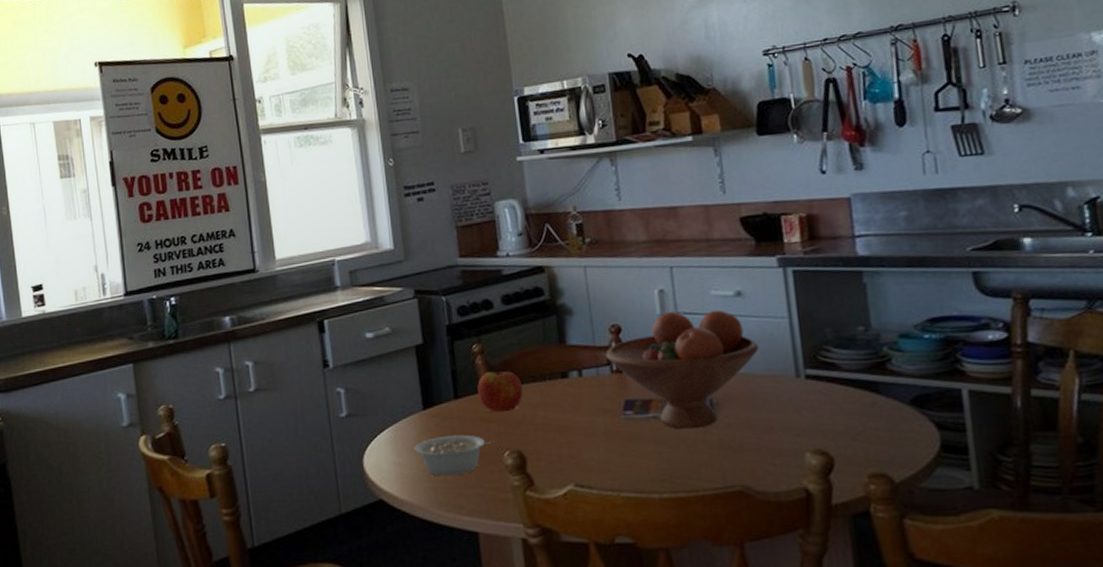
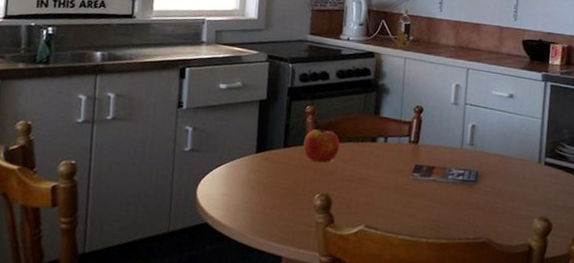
legume: present [414,435,494,476] -> none [242,176,309,210]
fruit bowl: present [605,309,760,429] -> none [407,101,518,193]

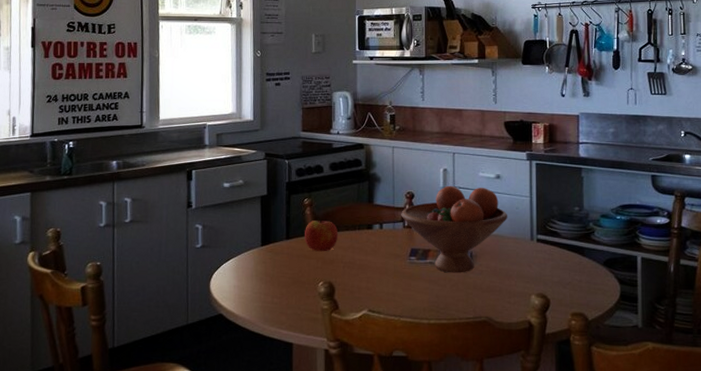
fruit bowl: none [407,101,518,193] -> present [401,185,508,273]

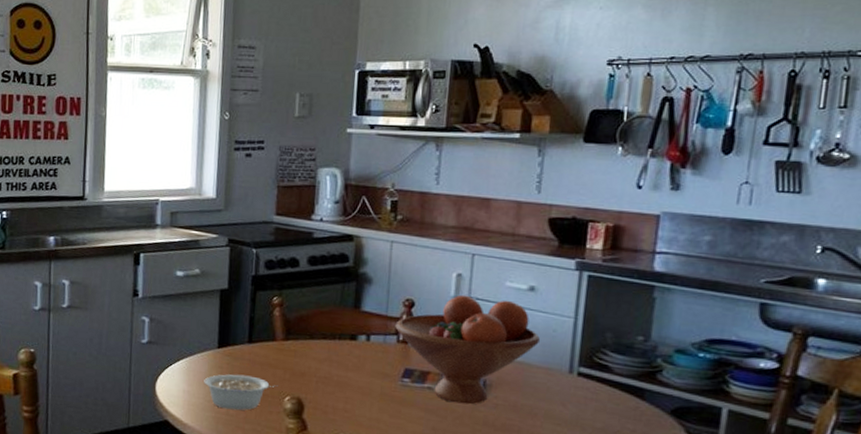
legume: none [251,267,313,299] -> present [204,374,278,411]
apple: present [305,218,339,252] -> none [270,322,313,362]

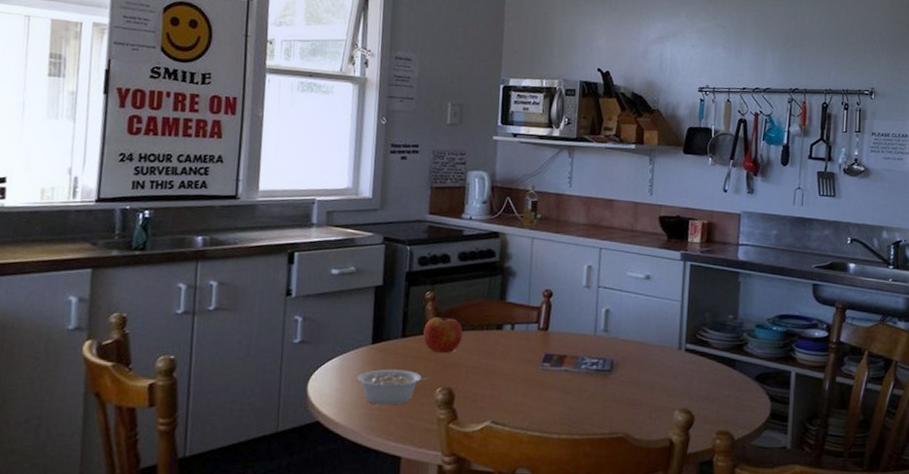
apple: none [270,322,313,362] -> present [423,315,463,354]
fruit bowl: present [395,294,541,405] -> none [536,284,656,383]

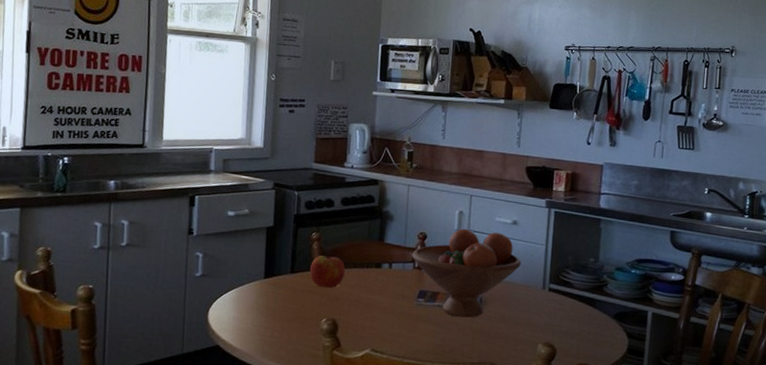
legume: present [357,369,430,406] -> none [251,301,316,333]
fruit bowl: none [536,284,656,383] -> present [412,228,522,318]

